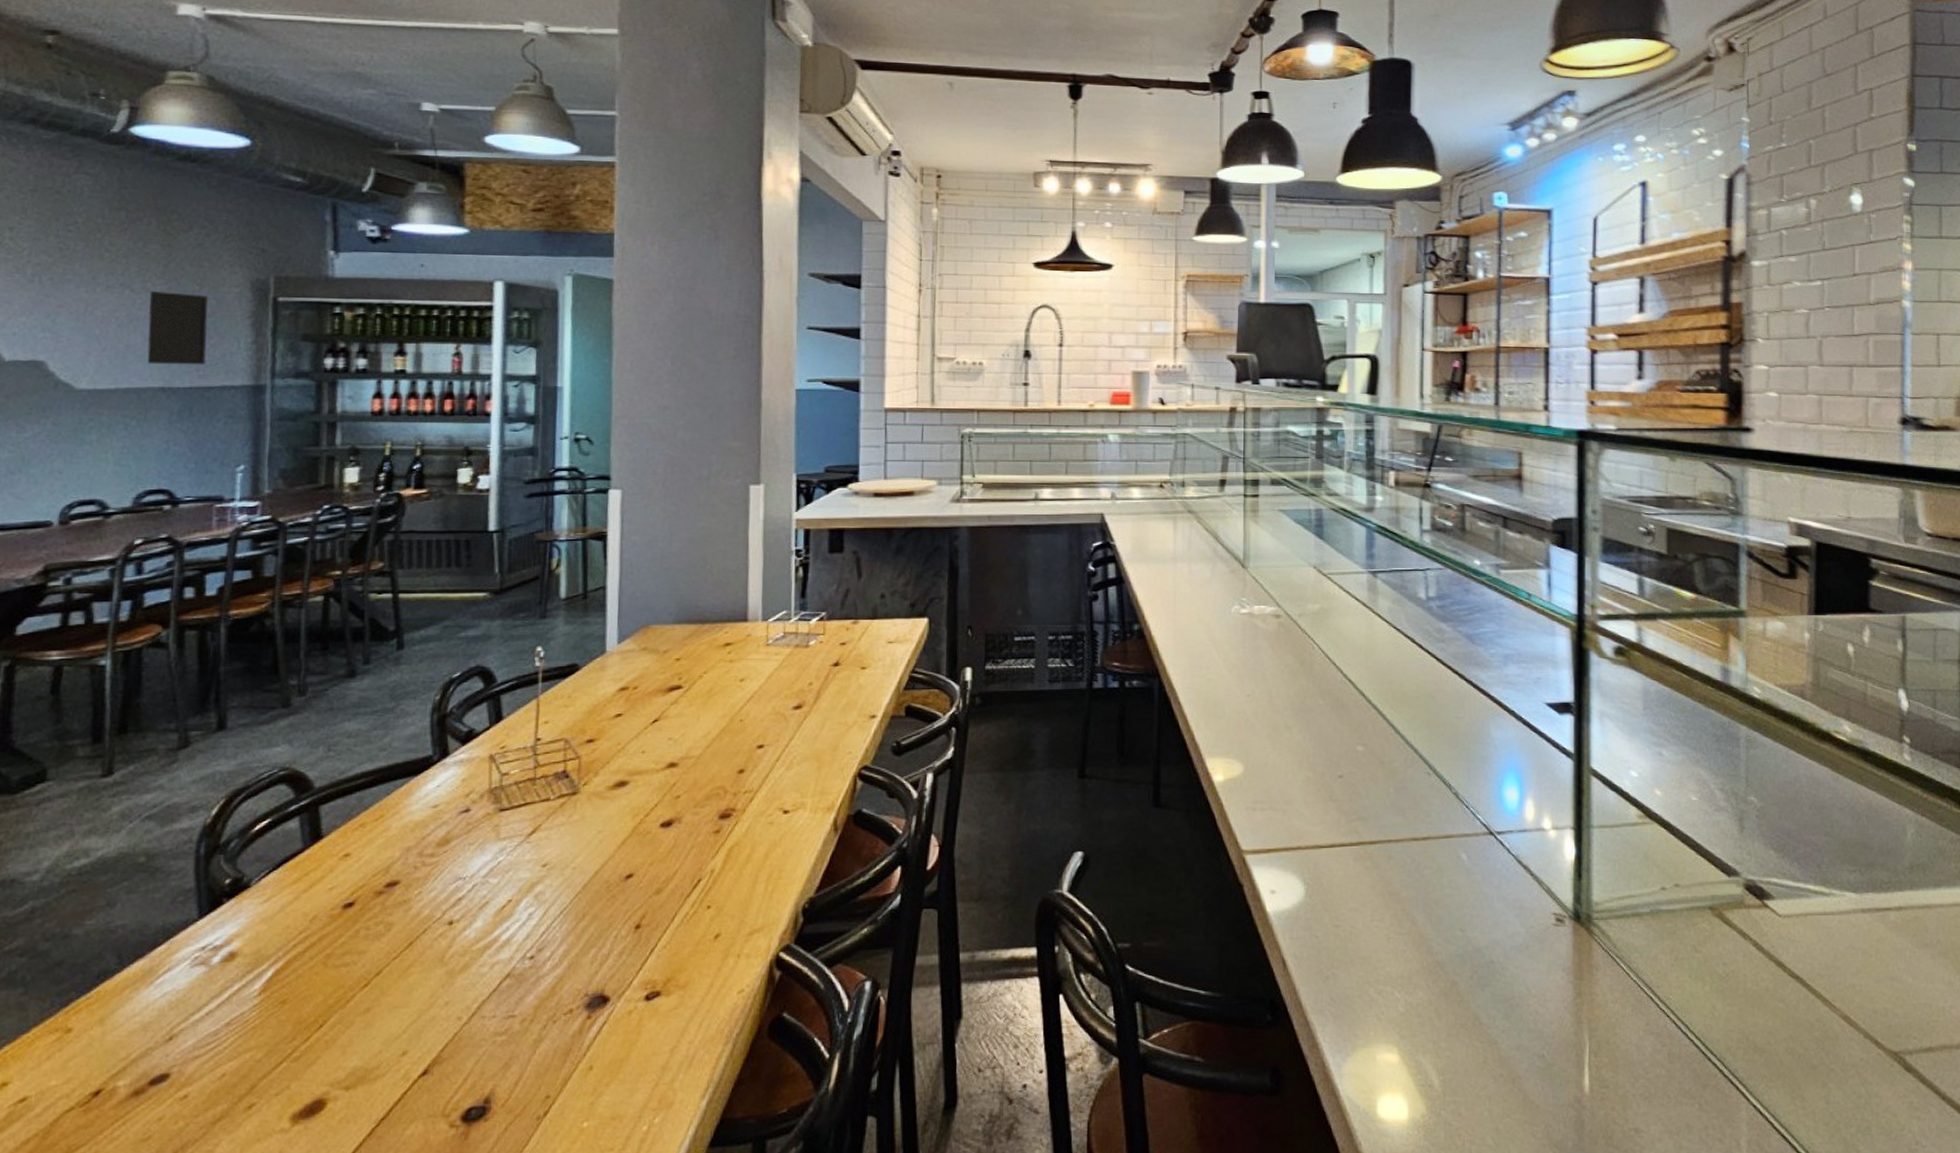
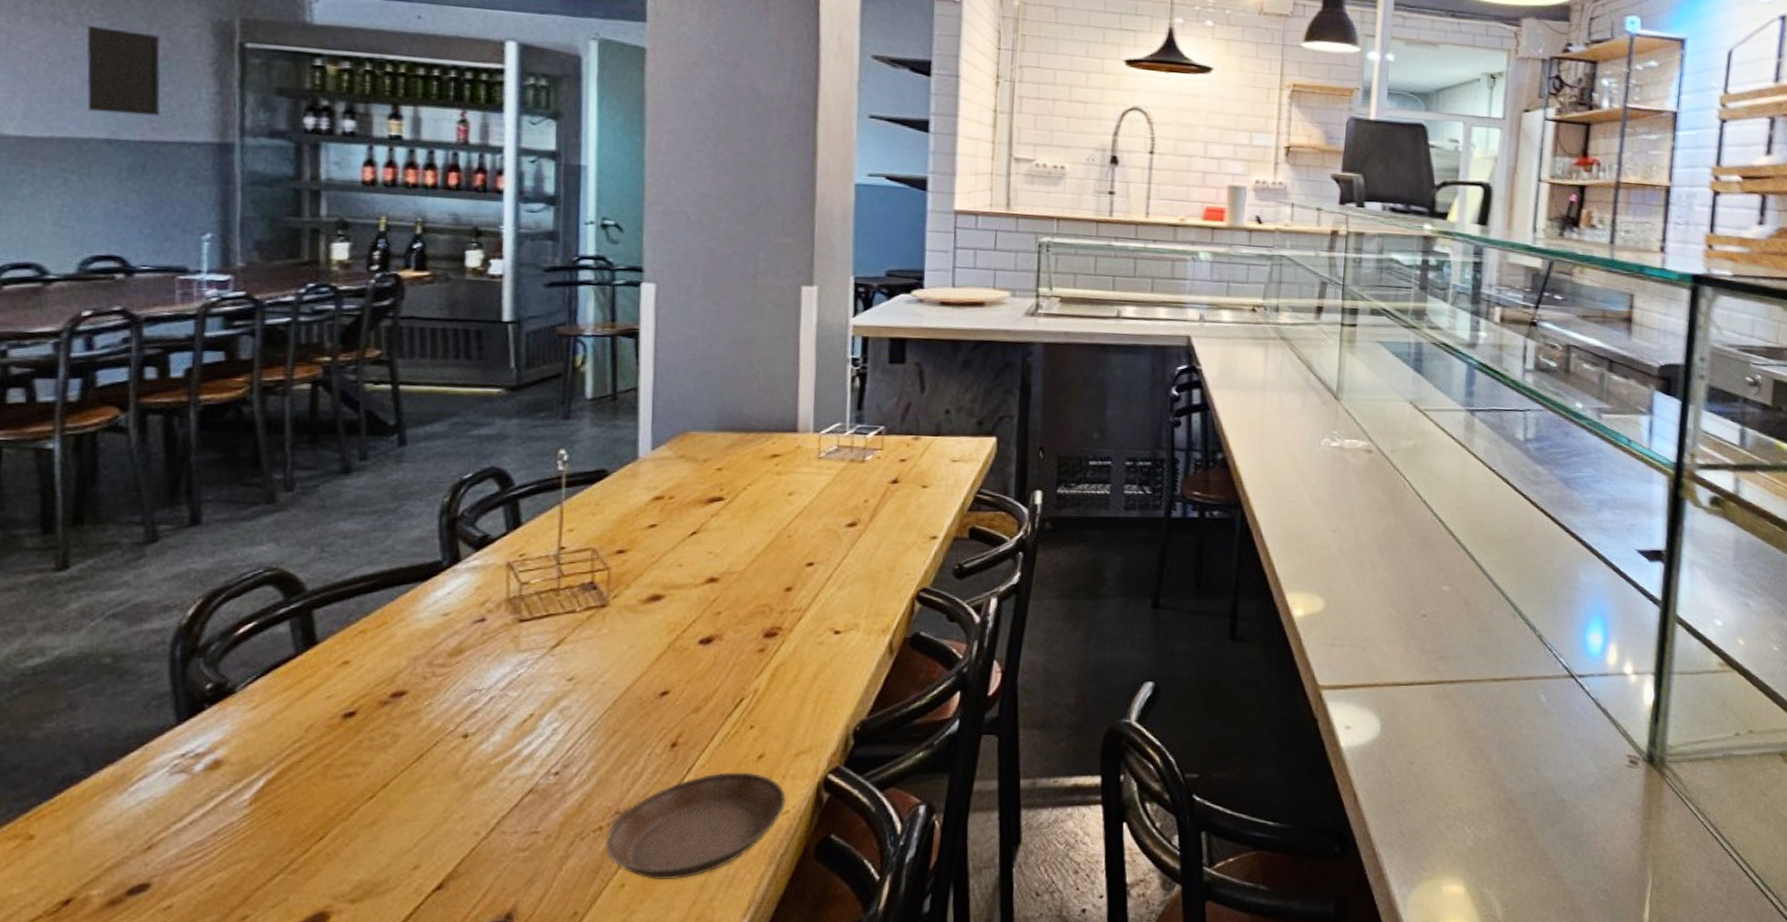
saucer: none [575,952,742,1063] -> present [605,772,787,881]

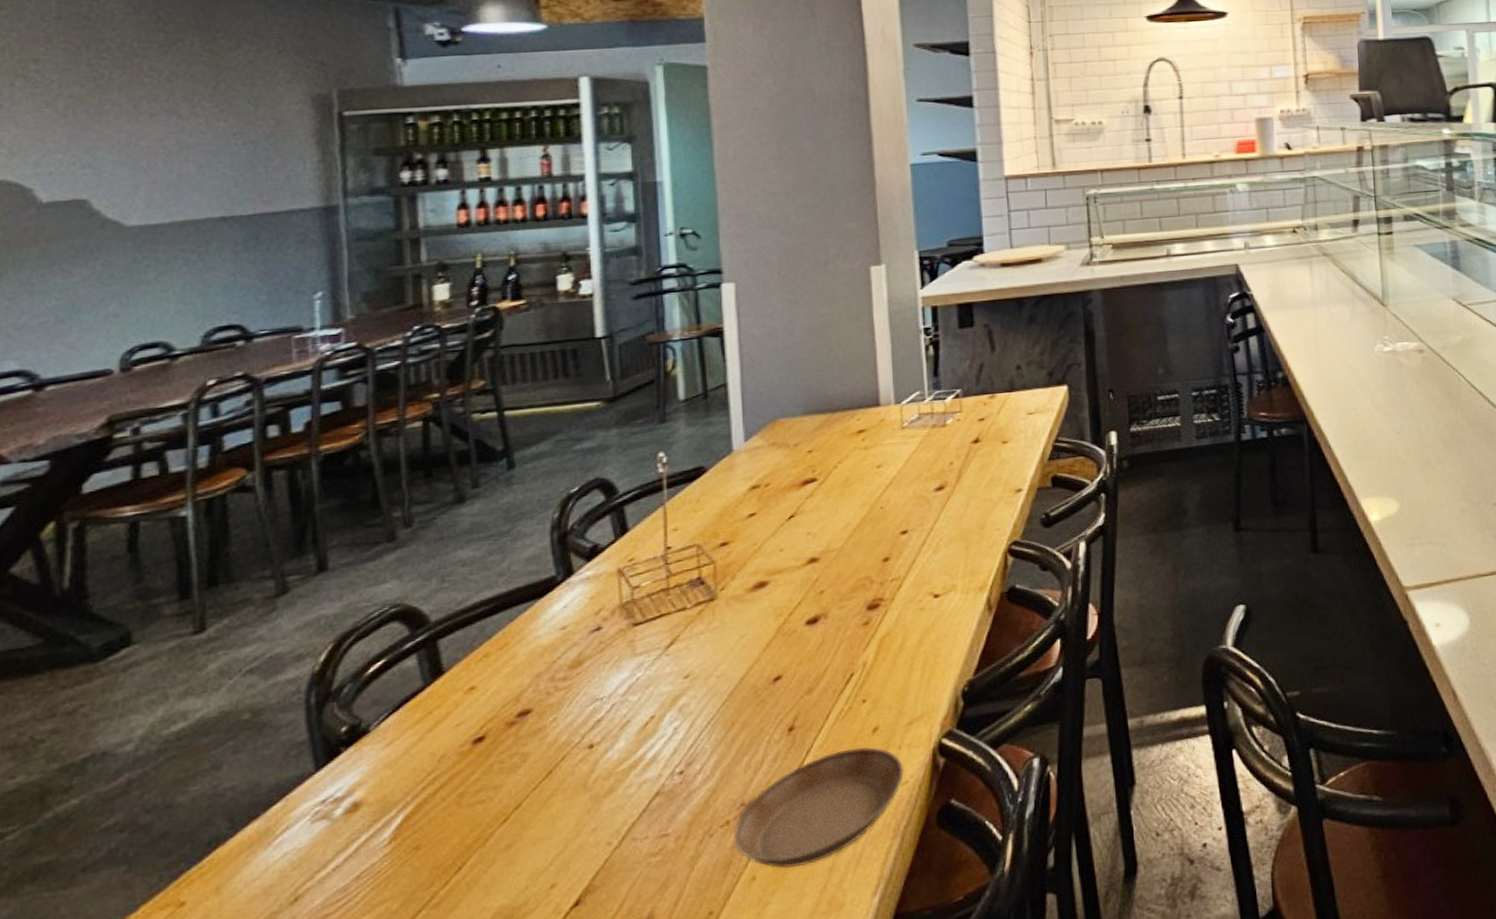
wall art: present [87,26,160,117] -> none [199,115,269,194]

